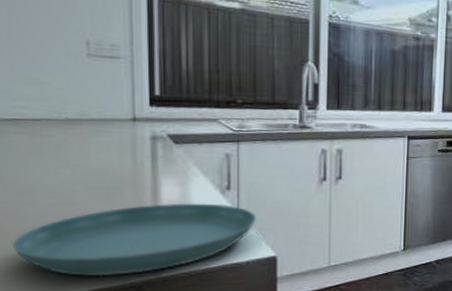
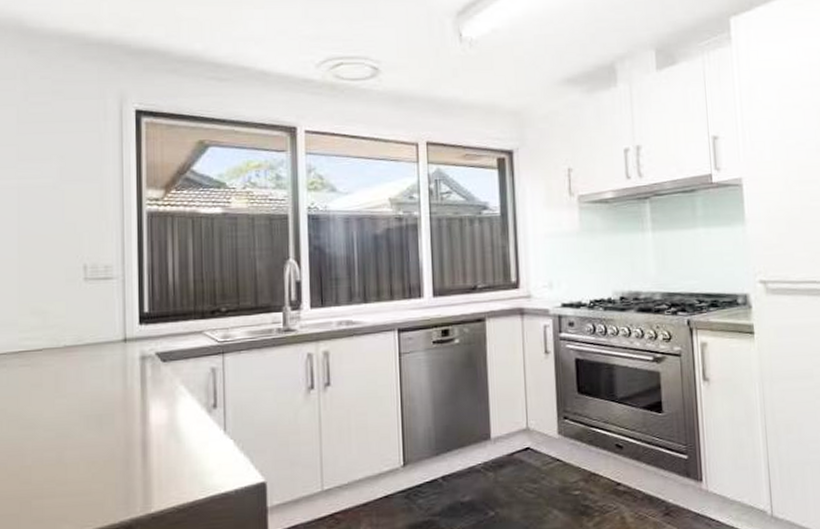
saucer: present [11,203,257,277] -> none [12,424,245,518]

